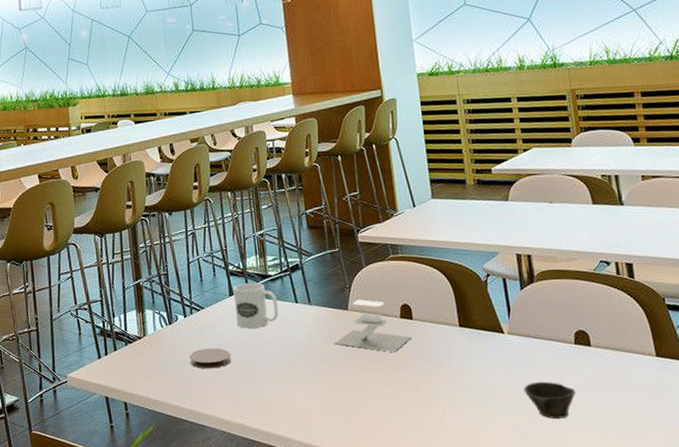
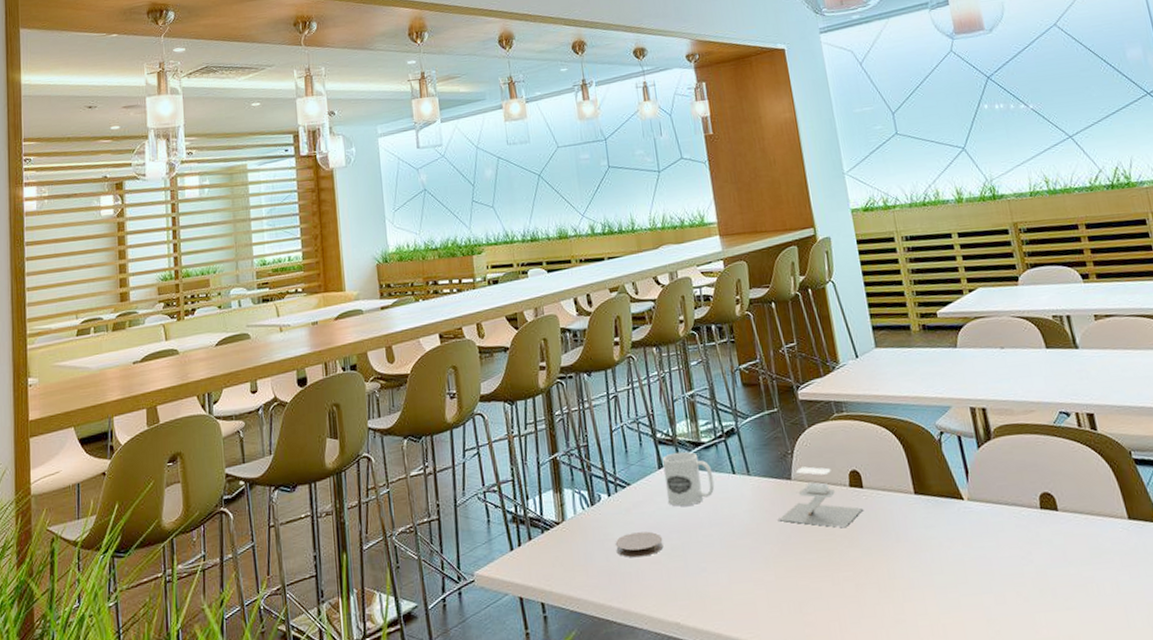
cup: present [523,381,576,420] -> none [989,554,1046,599]

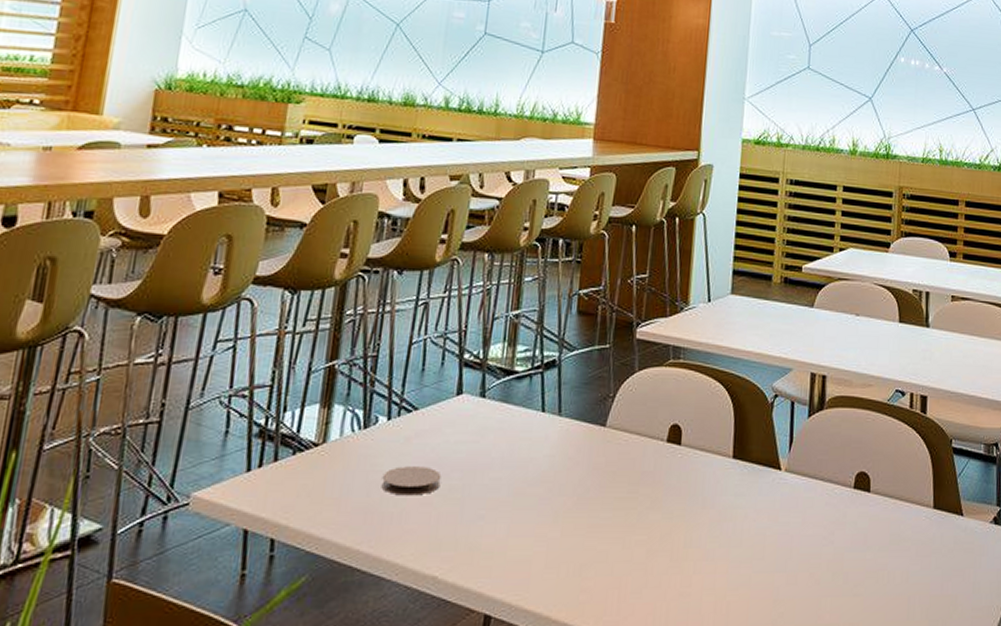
mug: present [662,451,715,507] -> none [458,378,519,442]
napkin holder: present [777,466,864,528] -> none [579,414,676,487]

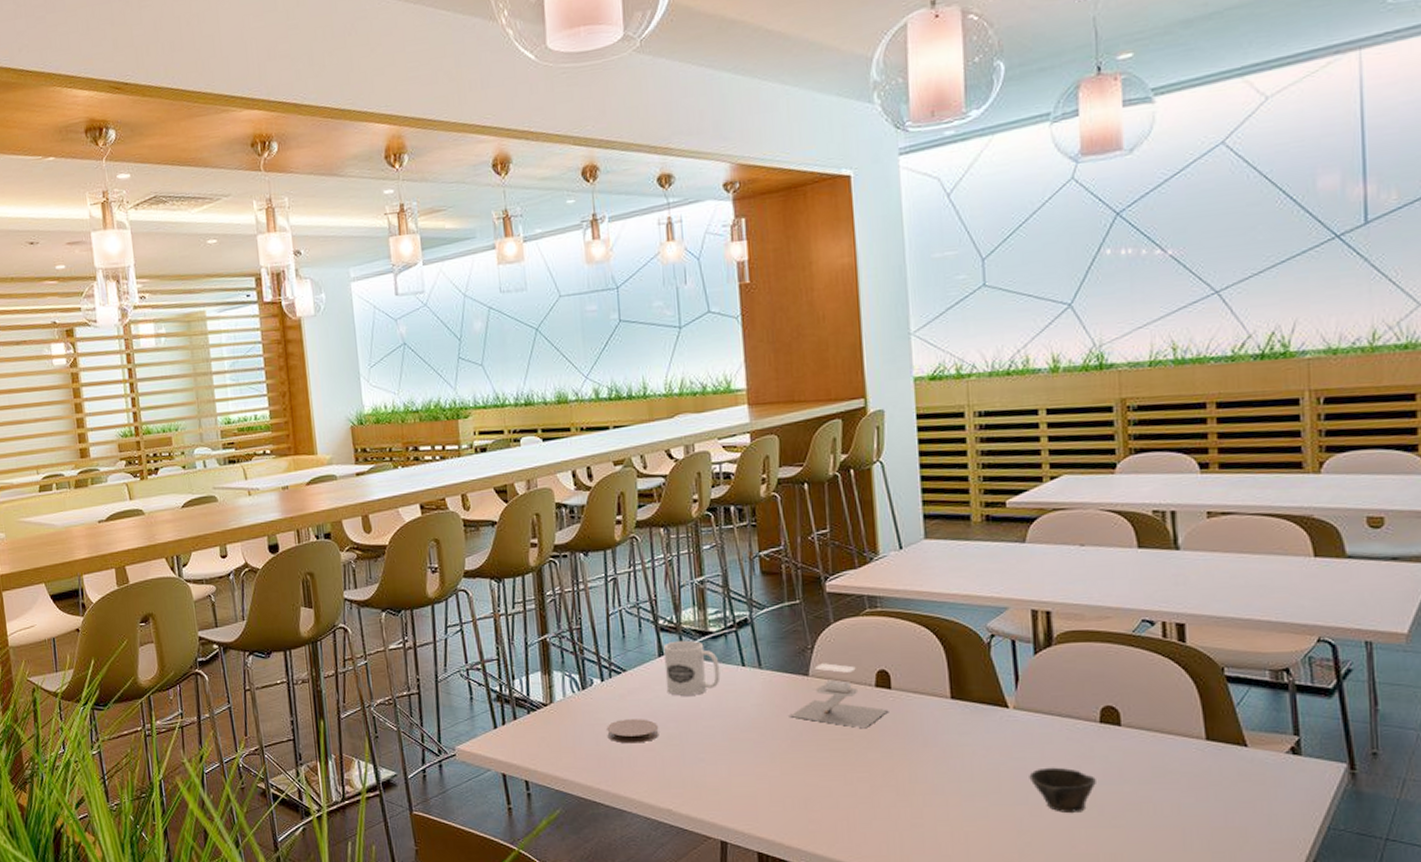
mug: none [458,378,519,442] -> present [663,640,721,696]
napkin holder: none [579,414,676,487] -> present [789,663,889,729]
cup: none [790,533,845,582] -> present [1029,767,1096,814]

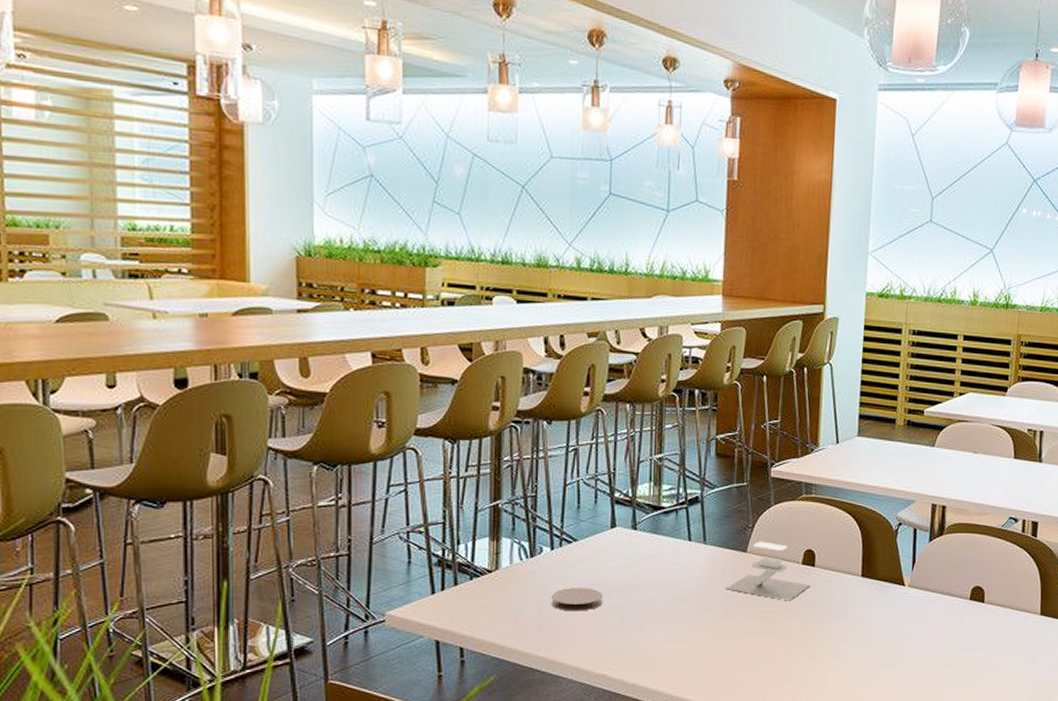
mug: present [663,640,721,696] -> none [615,513,668,567]
cup: present [1029,767,1096,814] -> none [913,636,961,675]

